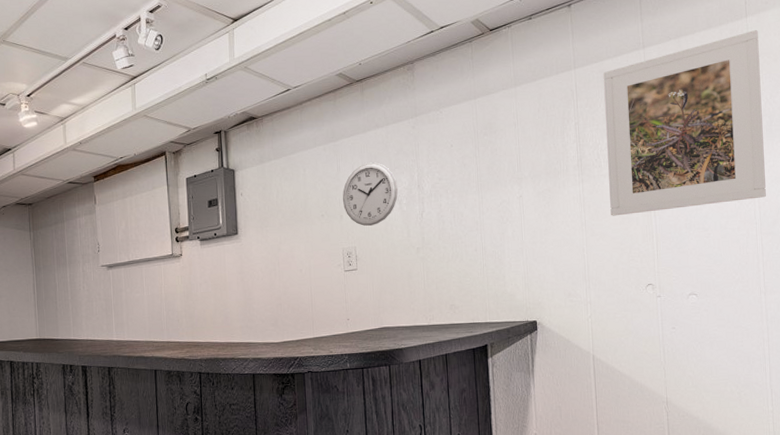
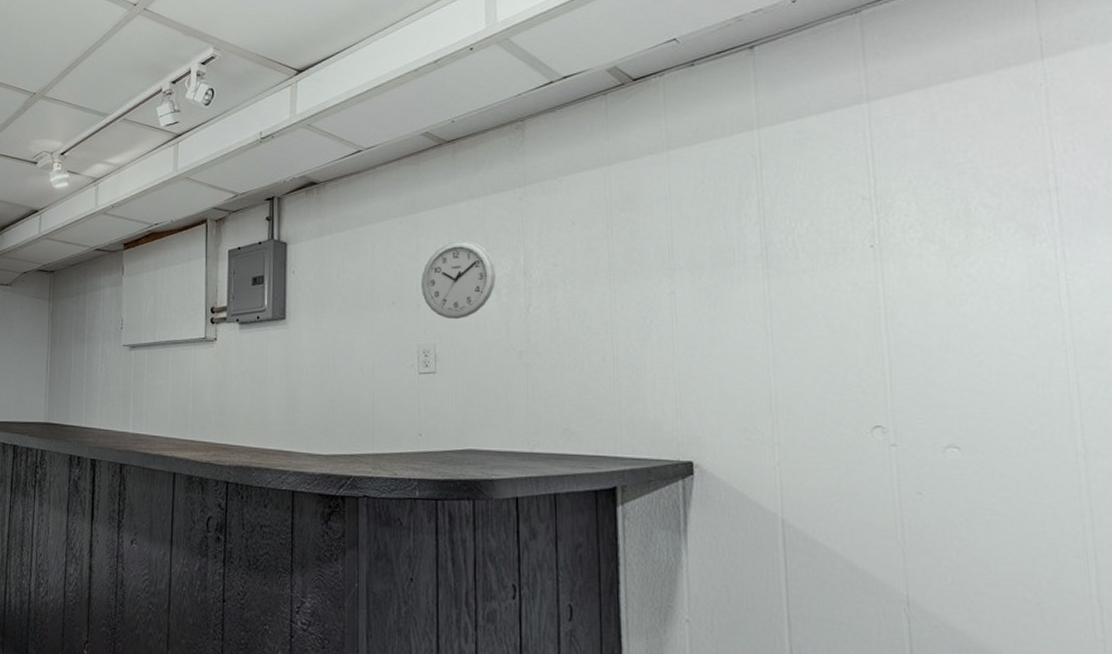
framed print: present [603,29,766,216] -> none [802,75,1083,327]

